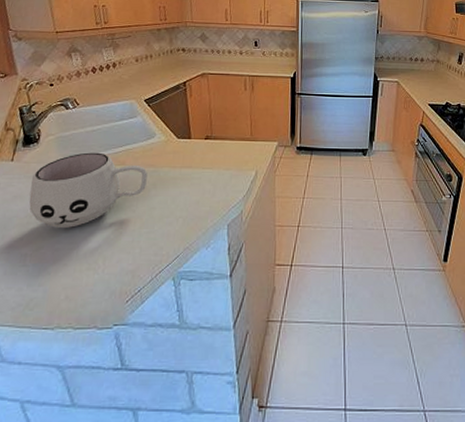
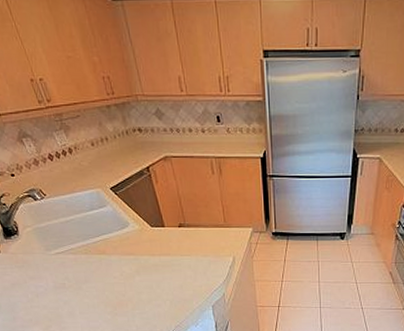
mug: present [29,152,148,228] -> none [23,242,130,310]

